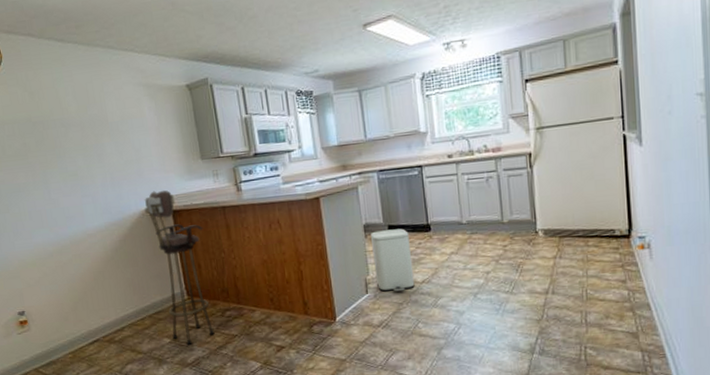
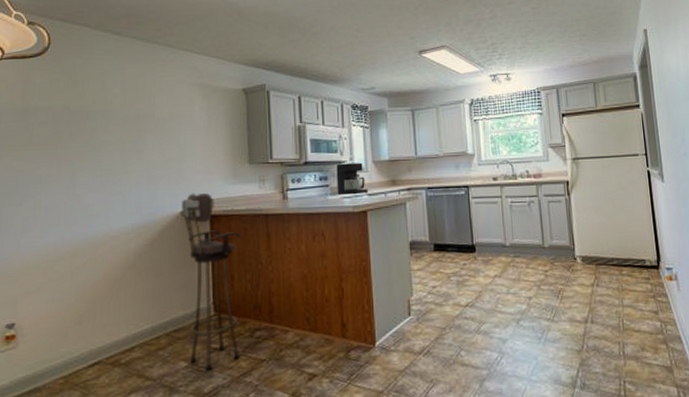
coffee maker: none [285,150,319,184] -> present [336,162,368,196]
pedal bin: present [370,228,415,292] -> none [415,248,458,315]

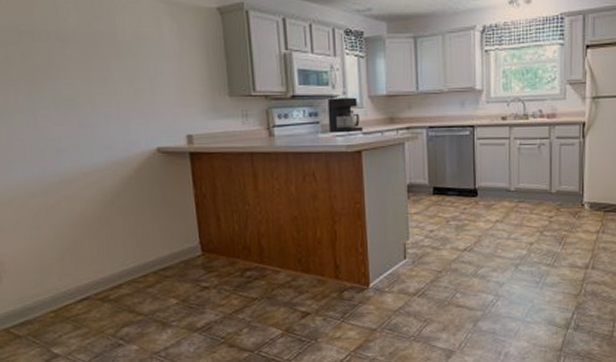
bar stool: present [182,193,242,372] -> none [157,128,231,308]

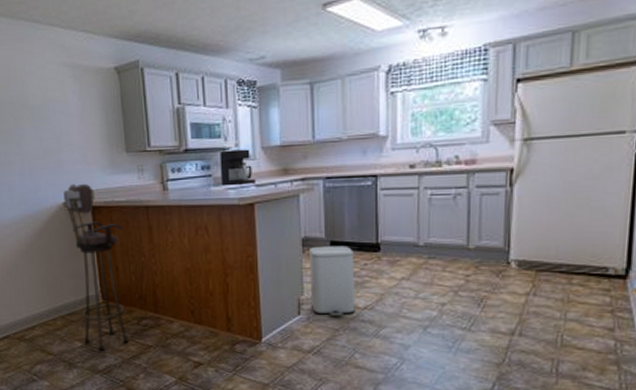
bar stool: none [157,128,231,308] -> present [63,183,129,352]
pedal bin: none [413,191,456,259] -> present [308,246,355,316]

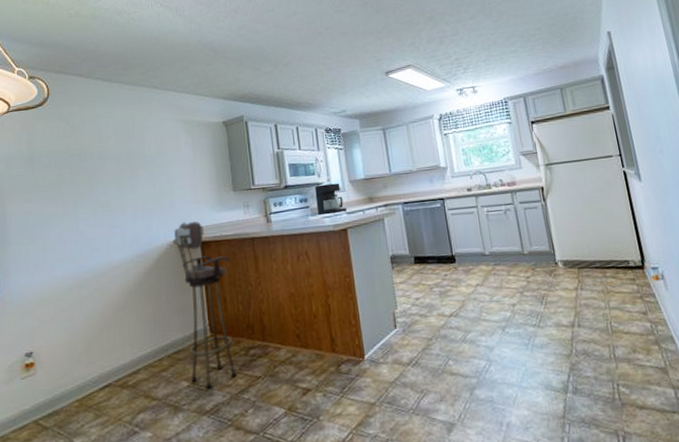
pedal bin: present [308,246,355,316] -> none [397,260,443,326]

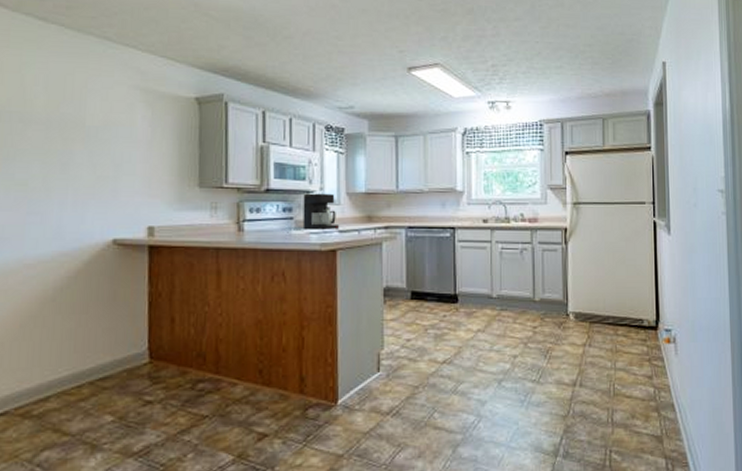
bar stool: present [174,221,237,390] -> none [114,218,187,427]

